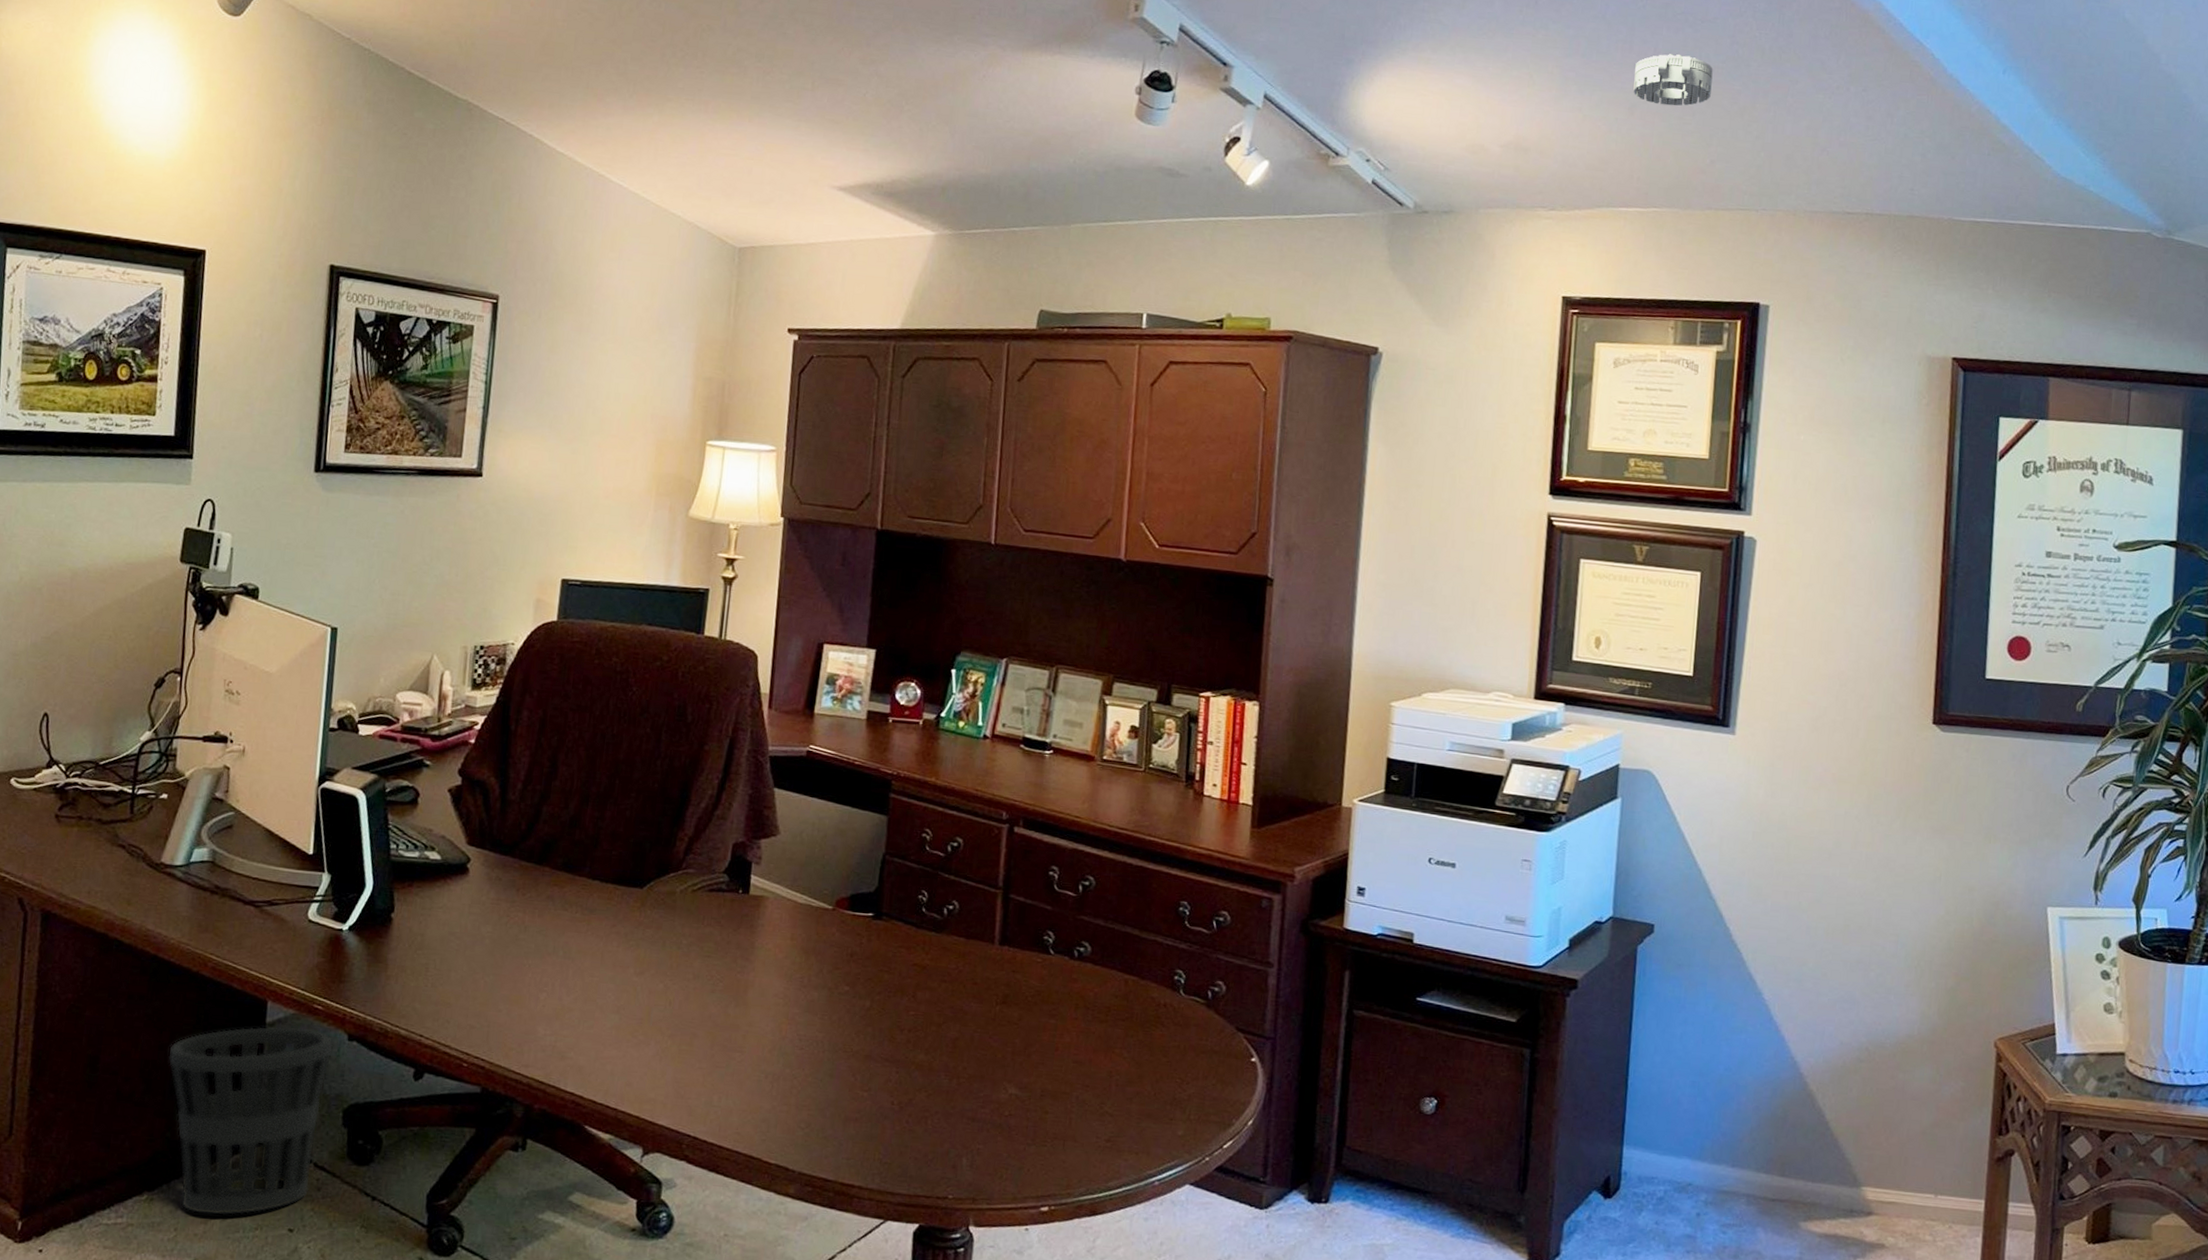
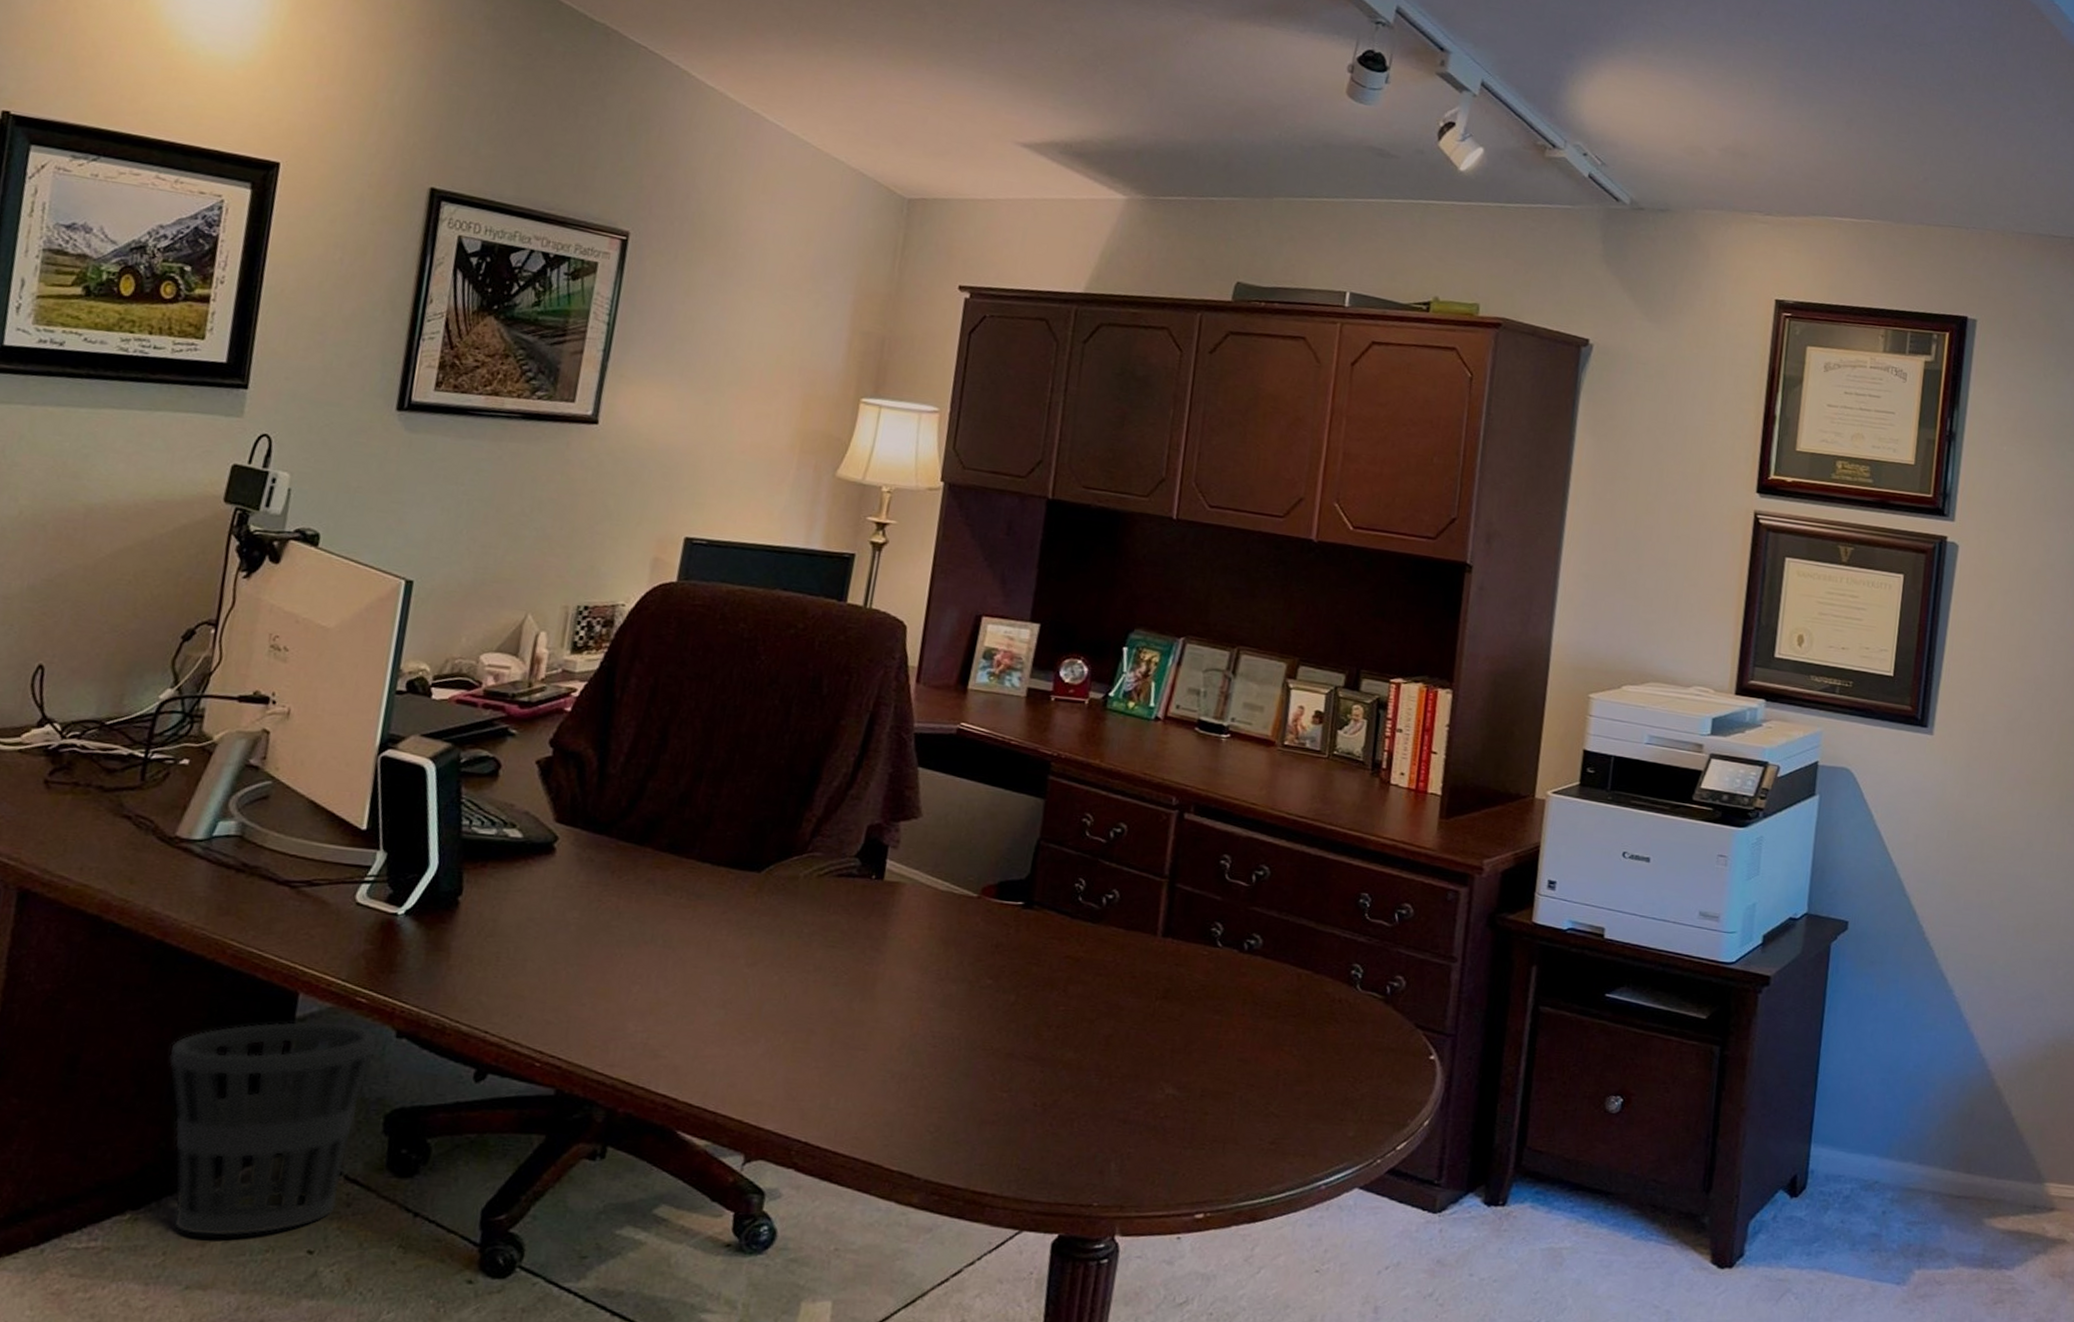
smoke detector: present [1633,54,1713,106] -> none [1851,73,1929,124]

